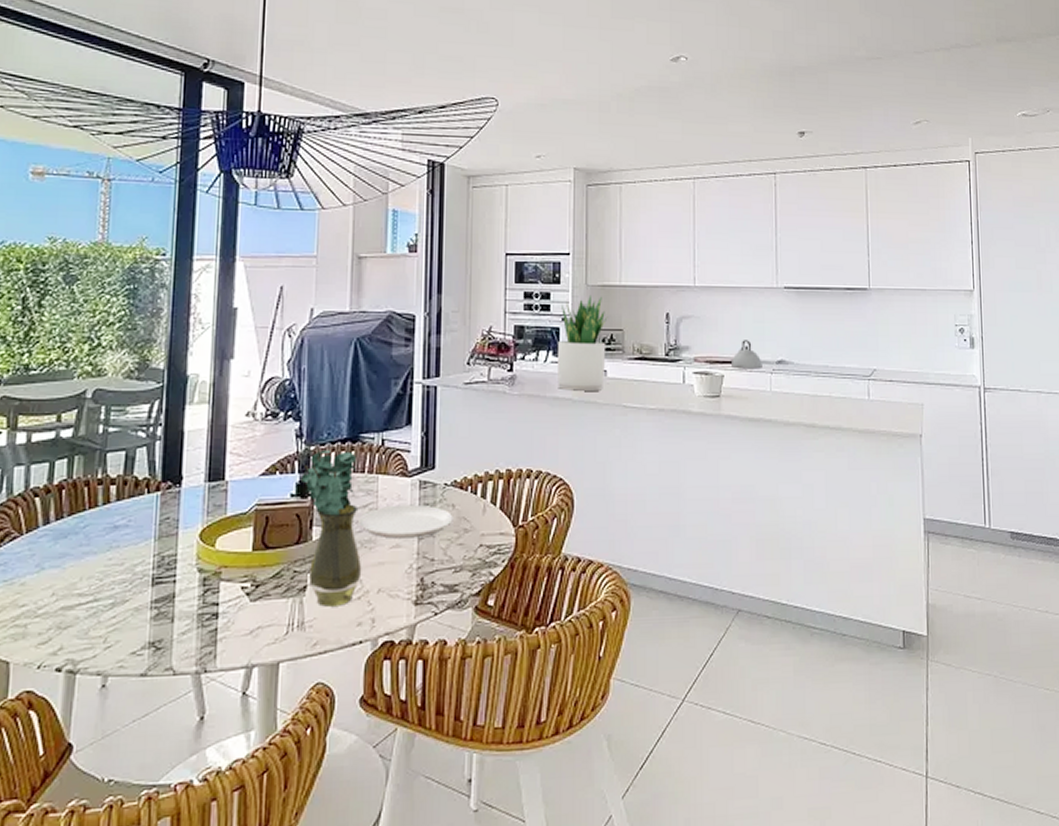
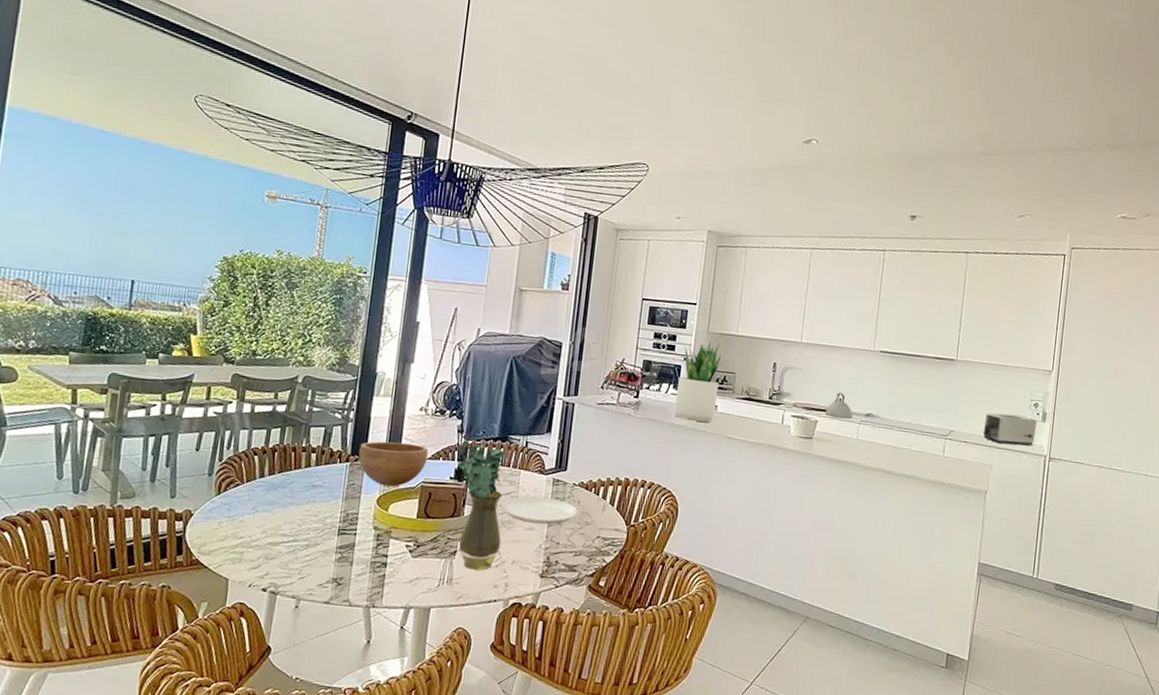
bowl: none [172,459,261,516] -> present [358,441,429,487]
toaster: none [909,343,965,379] -> present [983,413,1037,446]

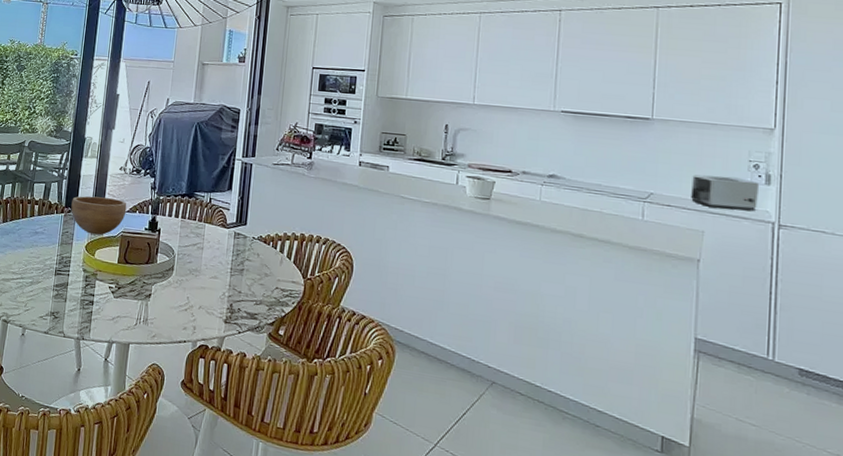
vase: present [459,440,505,570] -> none [152,196,191,313]
plate: present [501,495,578,525] -> none [189,247,258,274]
planter: present [674,340,724,423] -> none [347,104,394,183]
kettle: present [825,393,853,419] -> none [503,153,534,180]

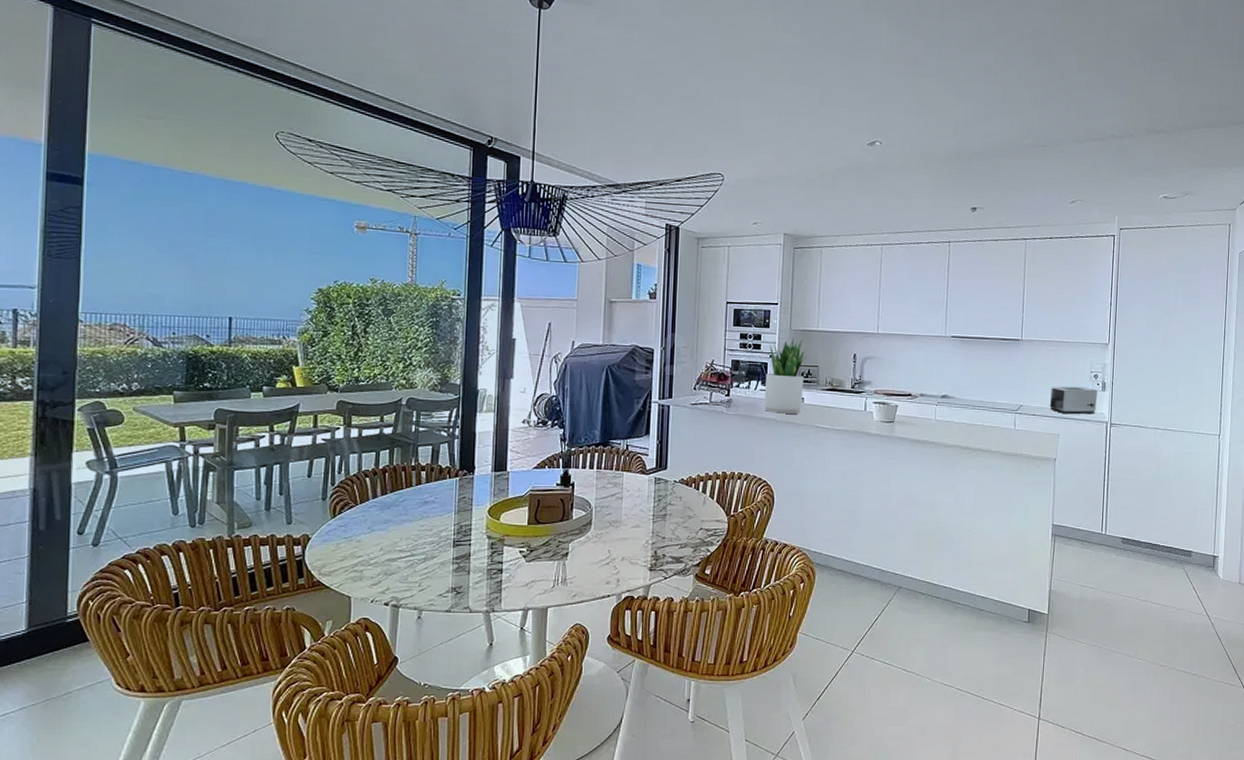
bowl: present [71,196,127,235] -> none [467,455,534,497]
planter: none [347,104,394,183] -> present [764,337,807,415]

